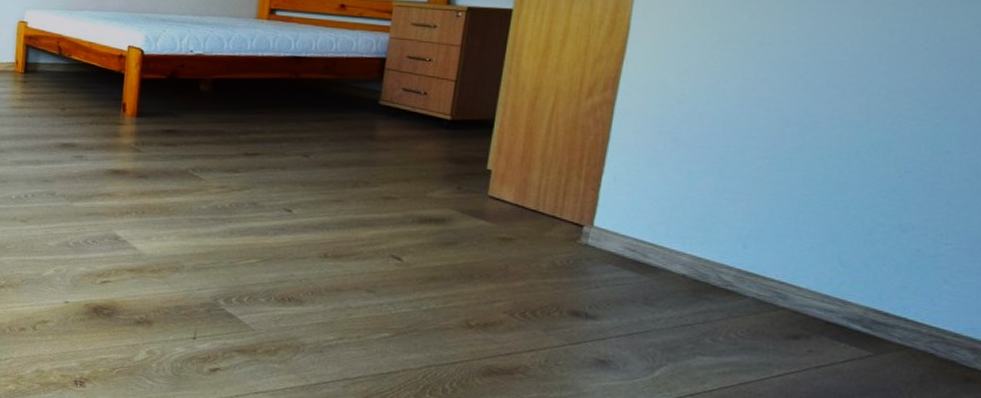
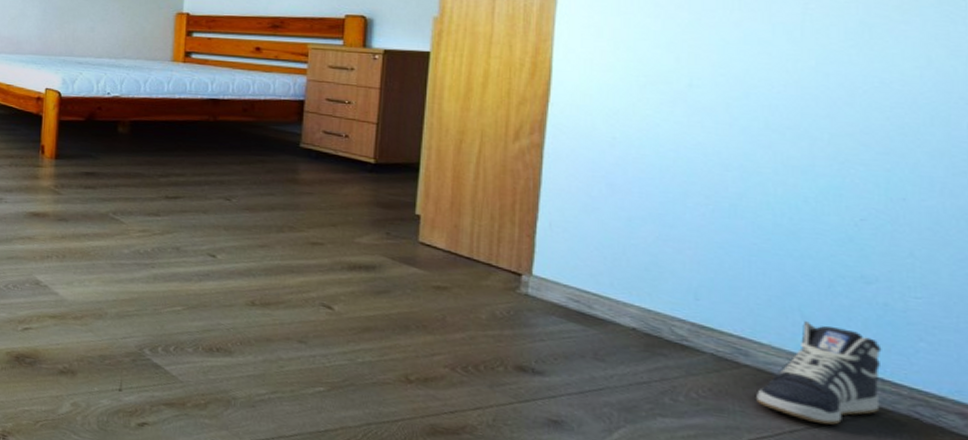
sneaker: none [789,267,909,361] -> present [757,321,882,425]

